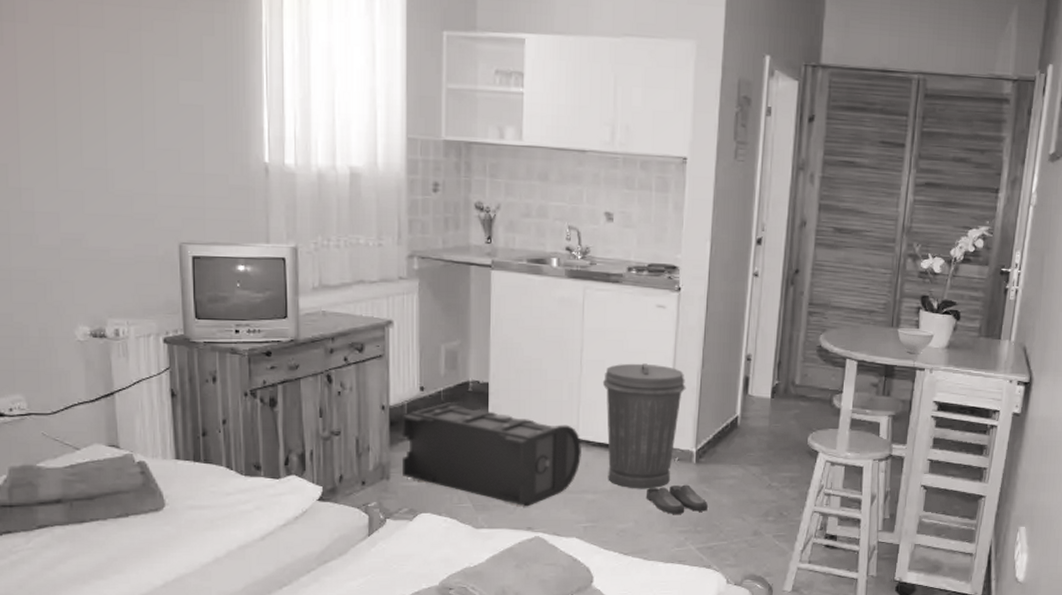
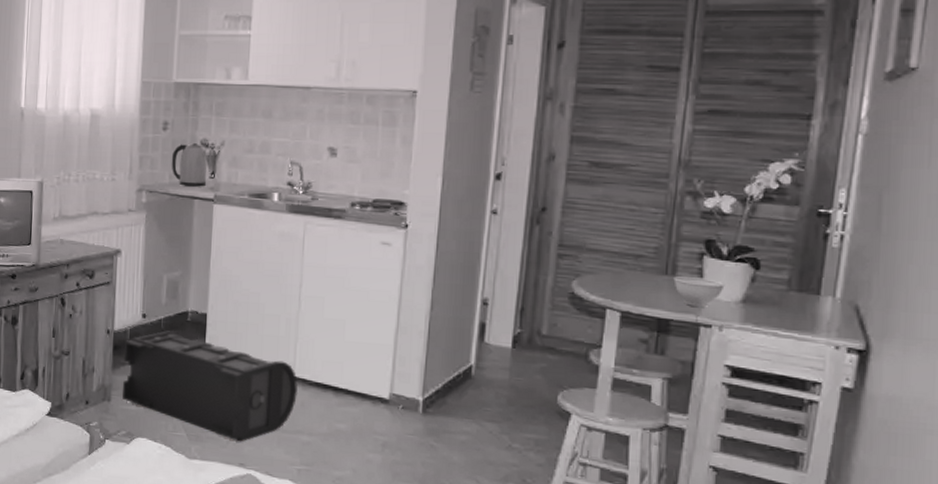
kettle: none [445,206,483,253] -> present [172,143,207,187]
trash can: present [602,363,686,489] -> none [321,301,413,436]
slippers: present [647,484,708,515] -> none [366,435,436,469]

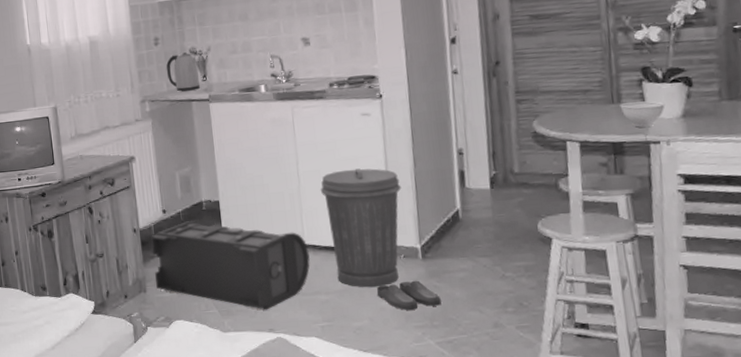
trash can: none [321,301,413,436] -> present [320,168,402,288]
slippers: none [366,435,436,469] -> present [377,280,441,311]

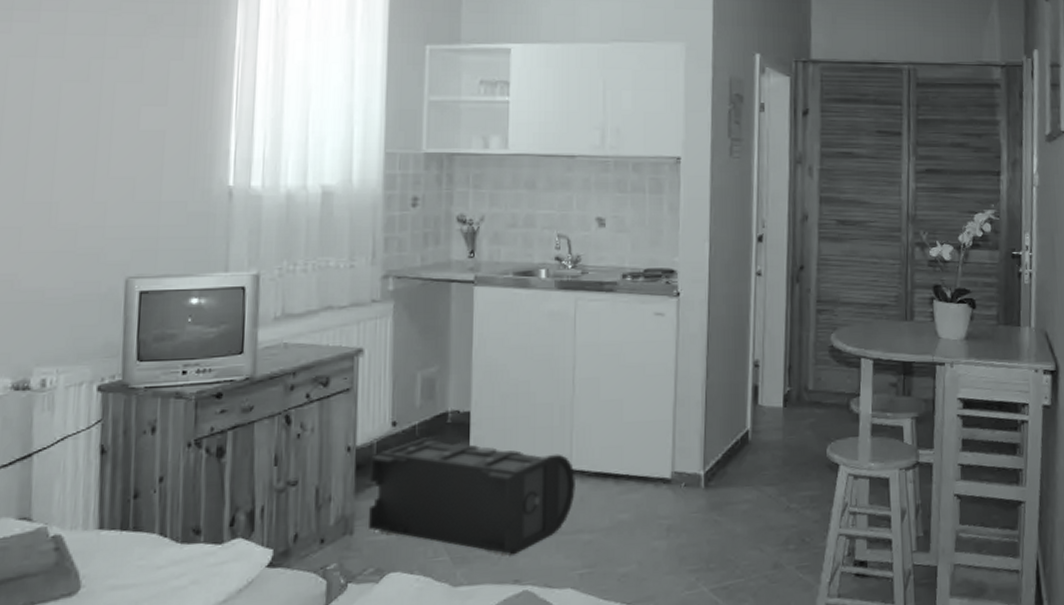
kettle: present [166,52,201,92] -> none [424,220,466,269]
trash can: present [320,168,402,288] -> none [597,378,690,524]
slippers: present [377,280,441,311] -> none [651,513,720,552]
bowl: present [619,101,665,128] -> none [912,319,952,348]

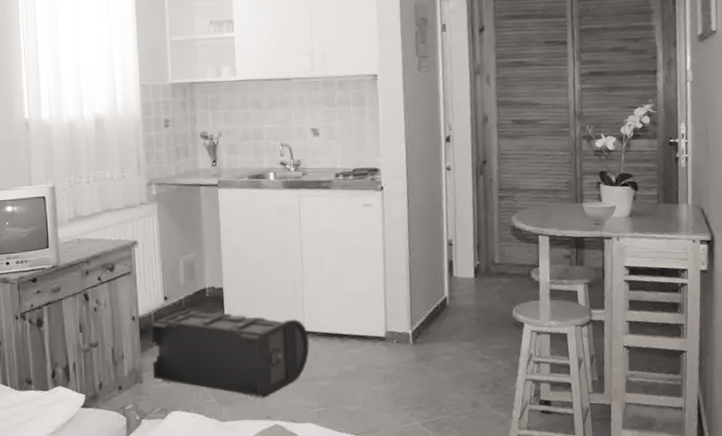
bowl: none [912,319,952,348] -> present [582,201,617,225]

